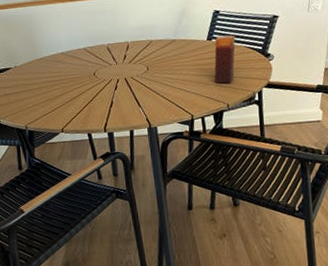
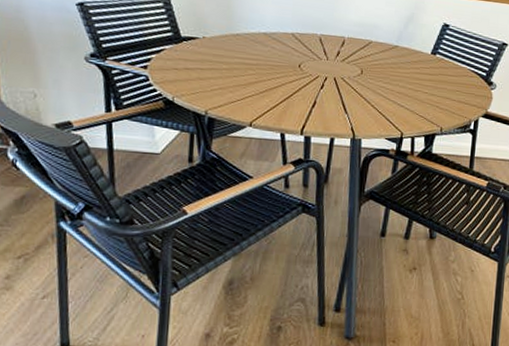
candle: present [214,35,236,84] -> none [432,52,461,106]

